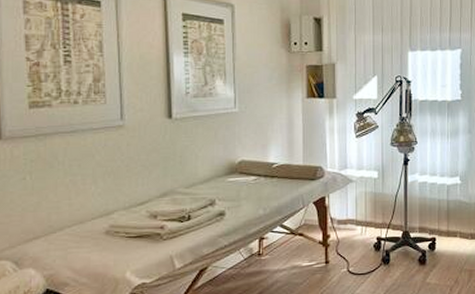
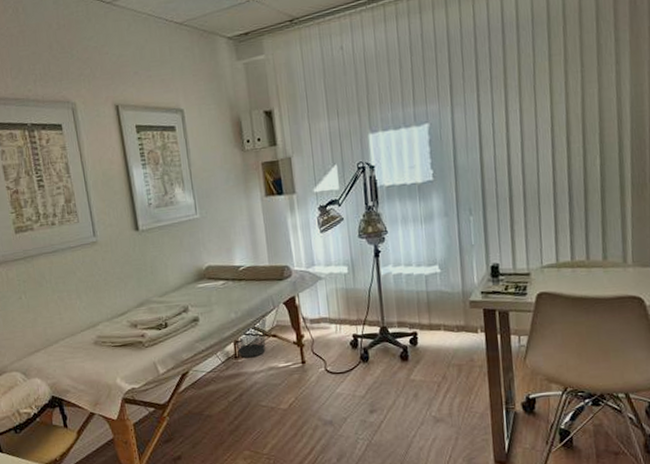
wastebasket: none [260,214,294,256] -> present [235,315,267,358]

